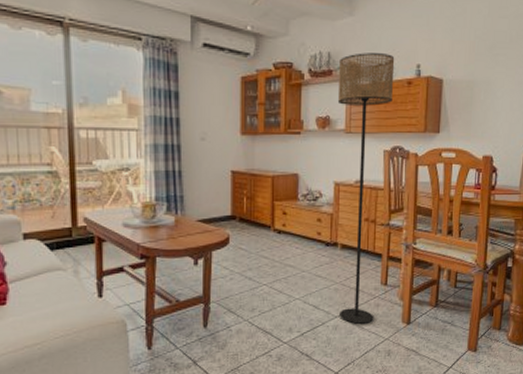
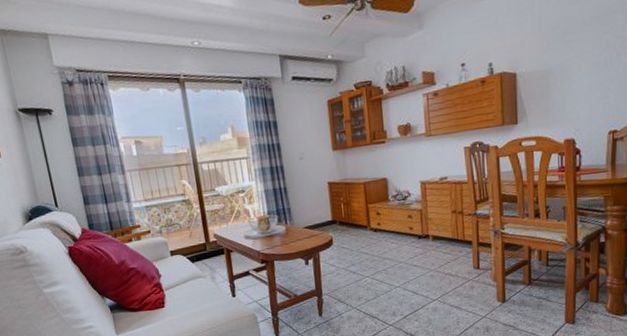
floor lamp: present [337,53,395,325] -> none [414,58,470,306]

